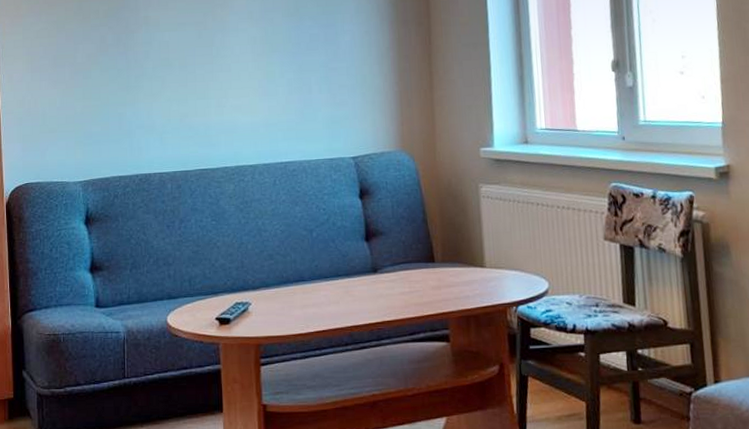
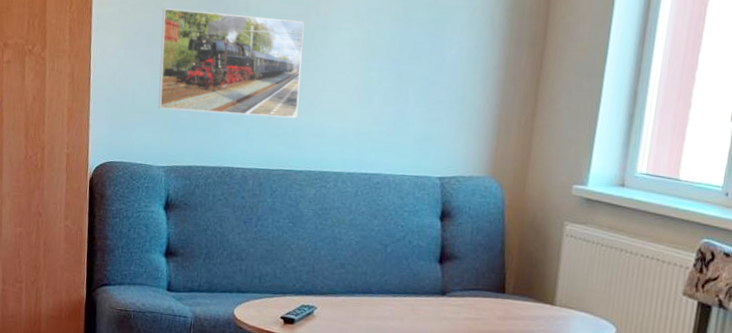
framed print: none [65,27,207,126] -> present [158,8,305,118]

